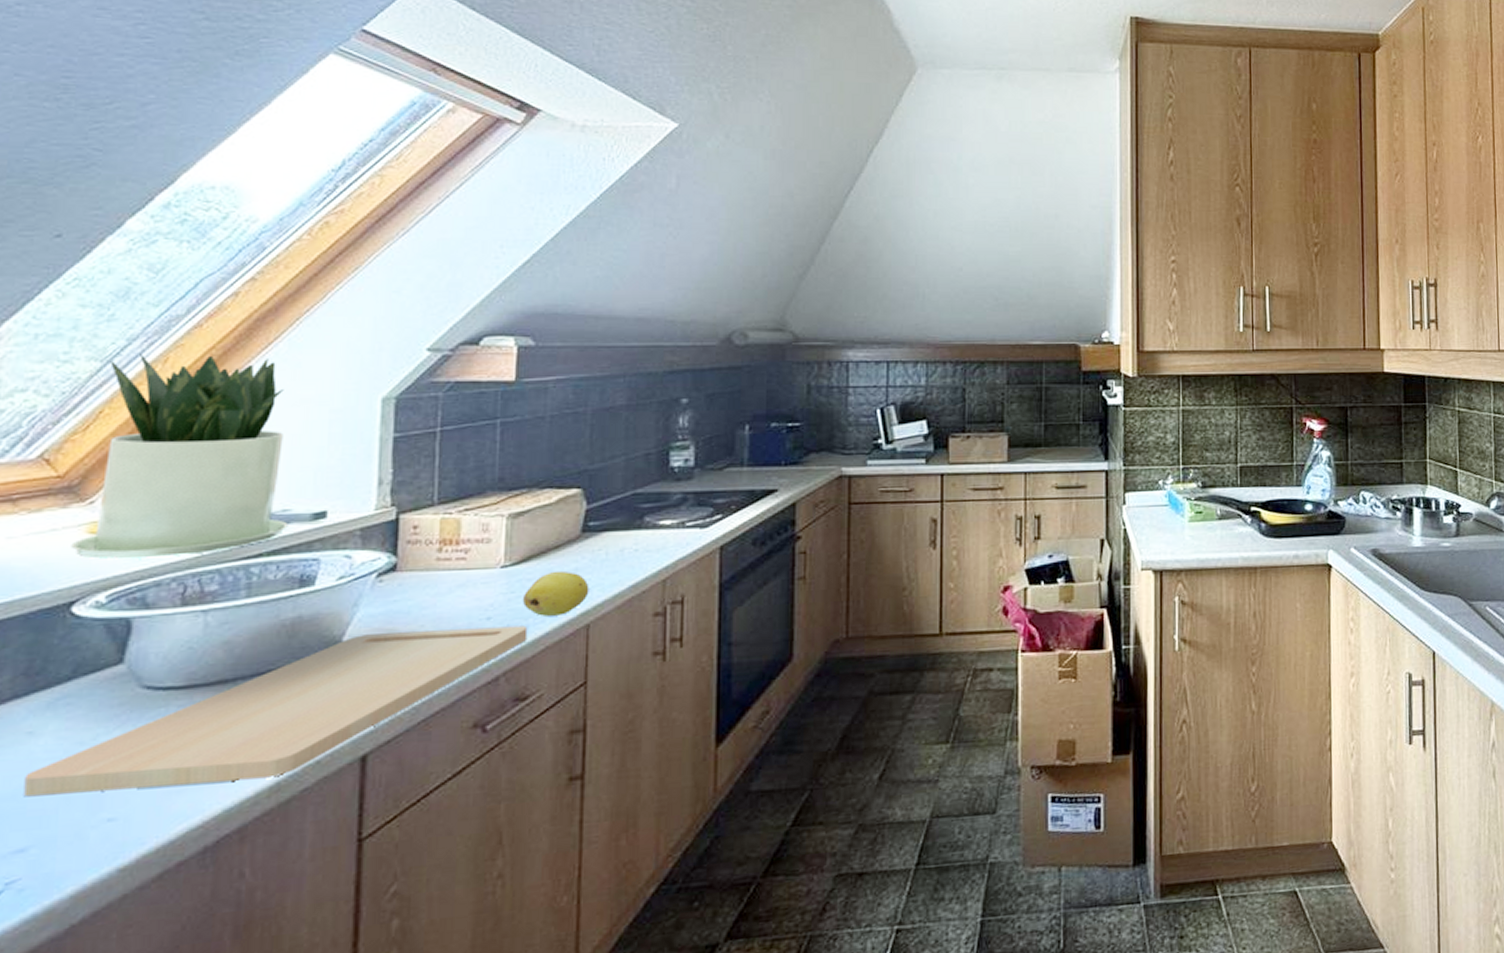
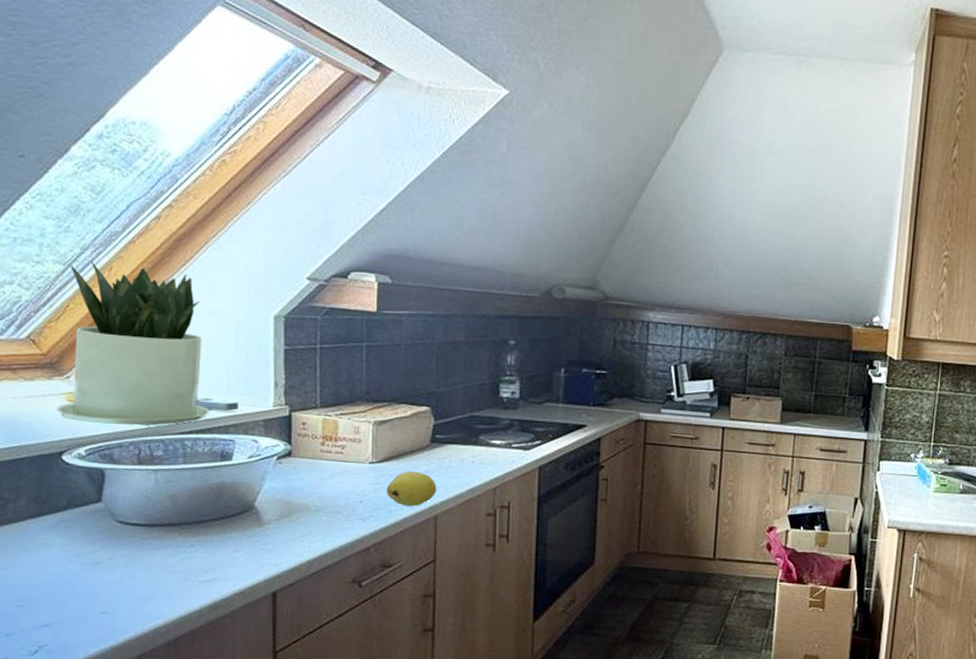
cutting board: present [23,625,528,797] -> none [43,502,391,599]

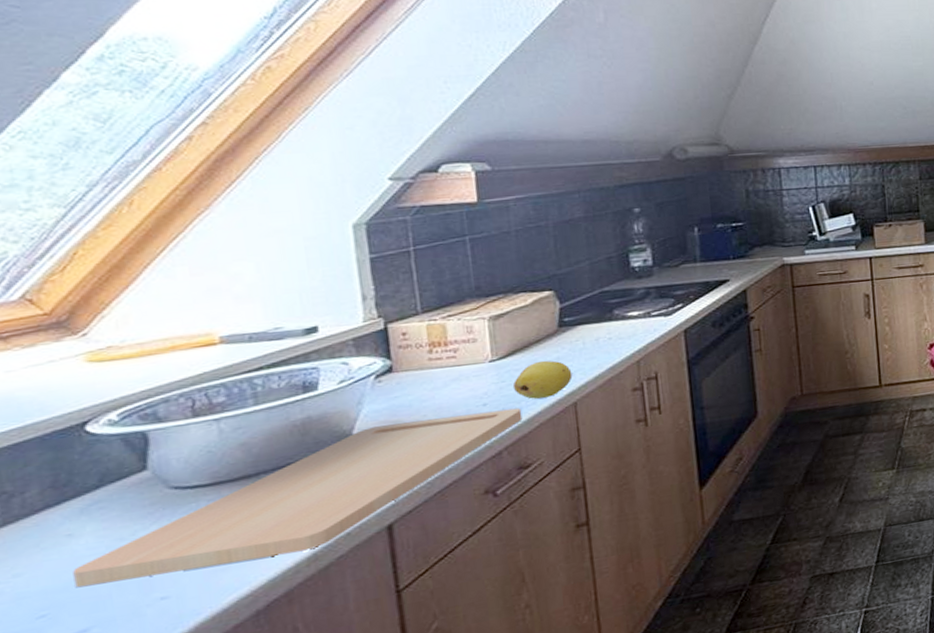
cutting board: none [43,502,391,599] -> present [73,408,523,588]
planter: present [56,262,210,426] -> none [71,194,283,384]

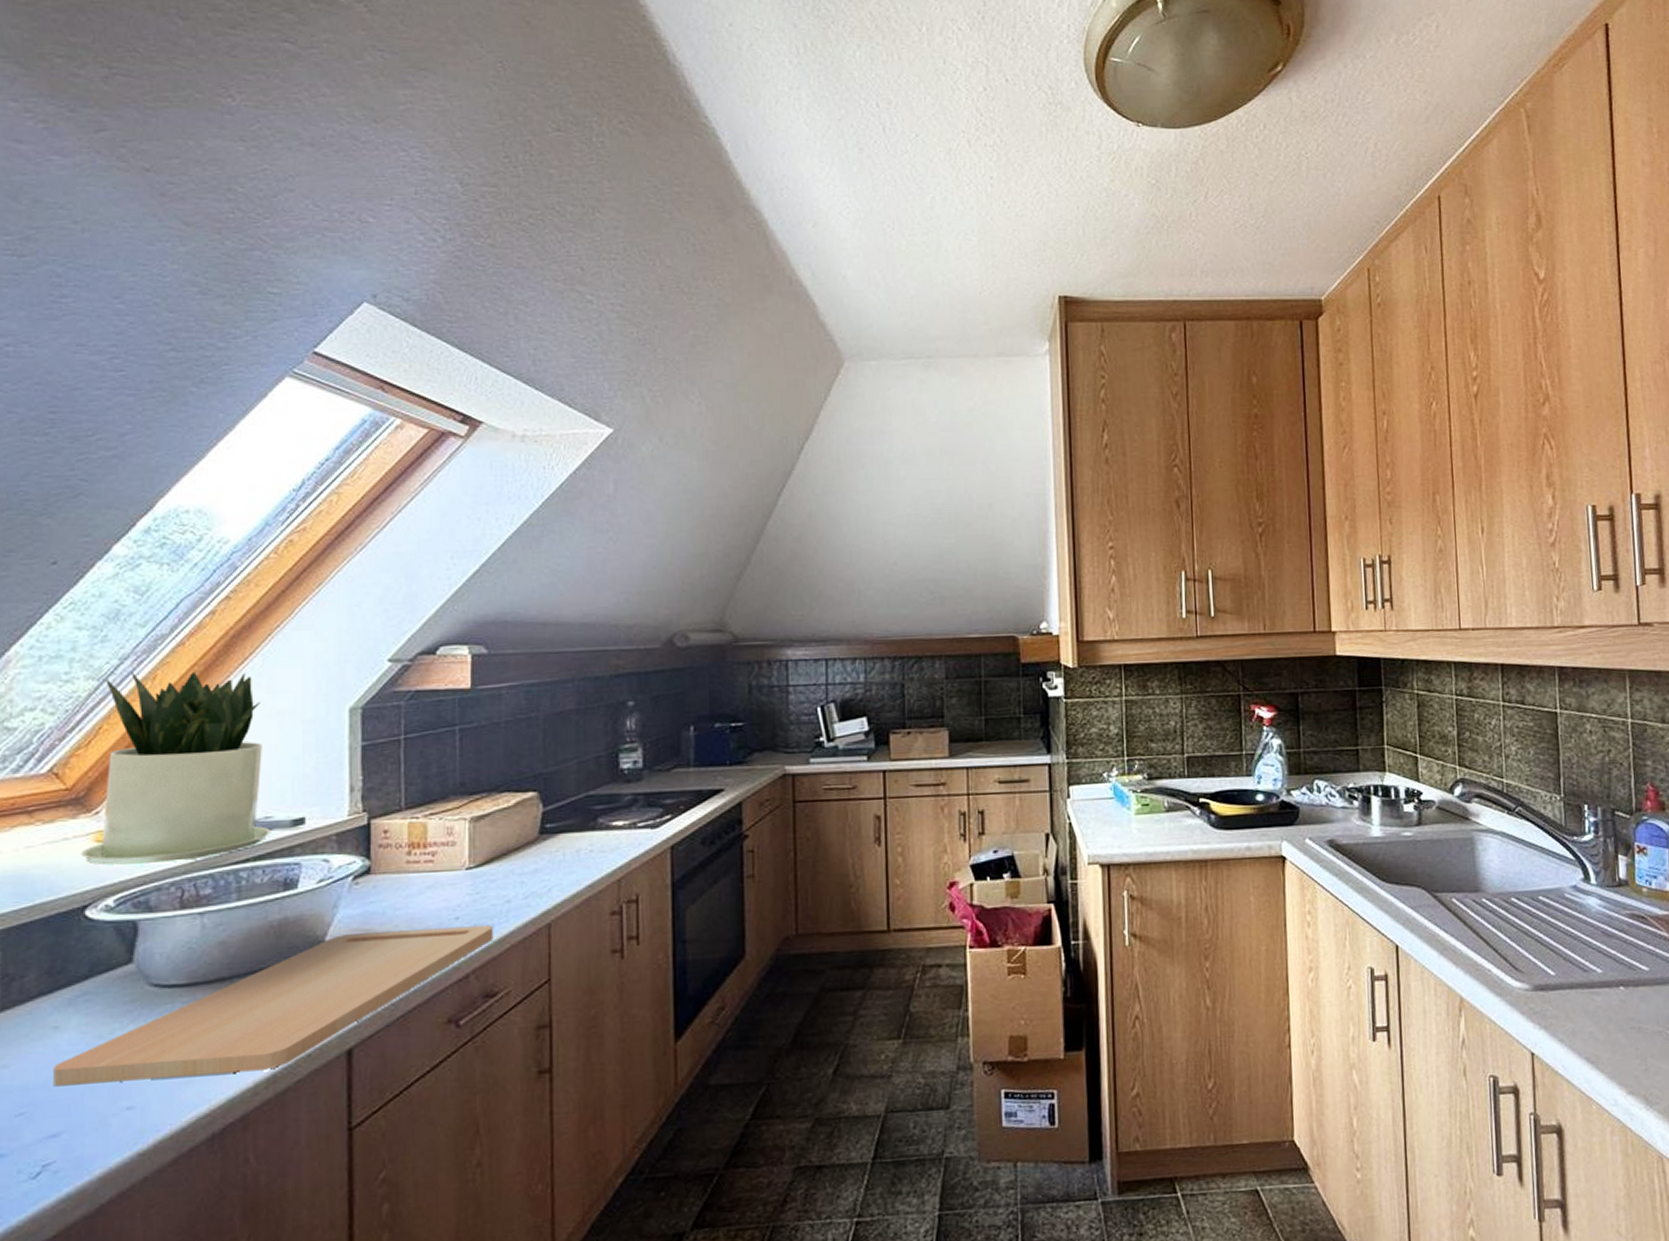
planter: none [71,194,283,384] -> present [81,672,271,866]
fruit: present [512,360,573,400] -> none [487,871,549,916]

